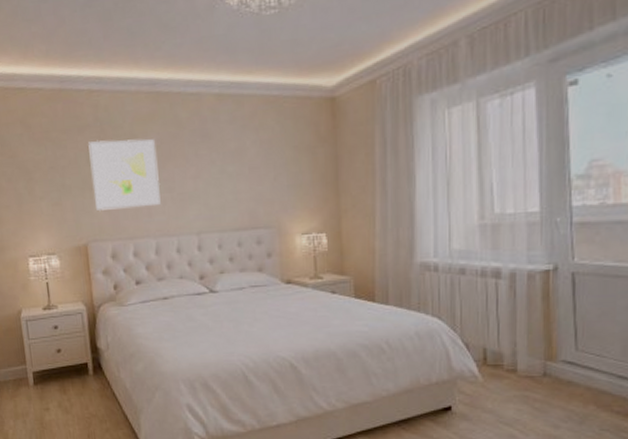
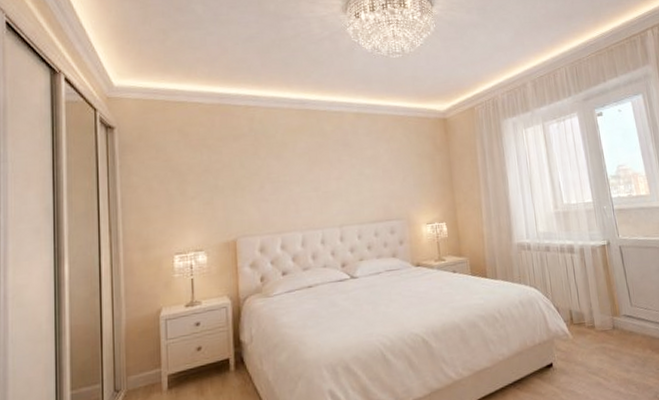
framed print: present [88,139,161,212] -> none [243,146,308,210]

